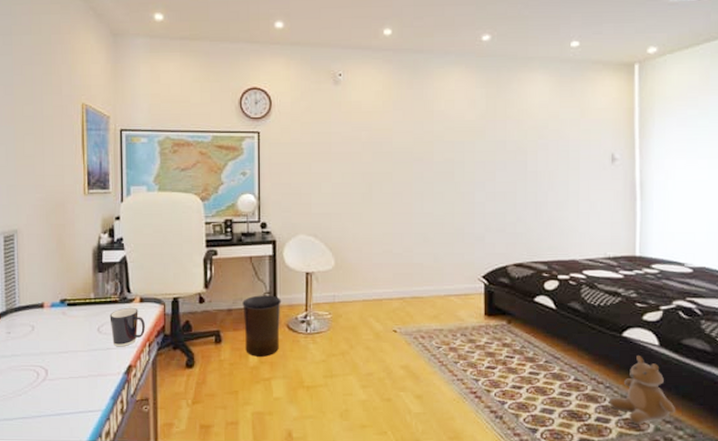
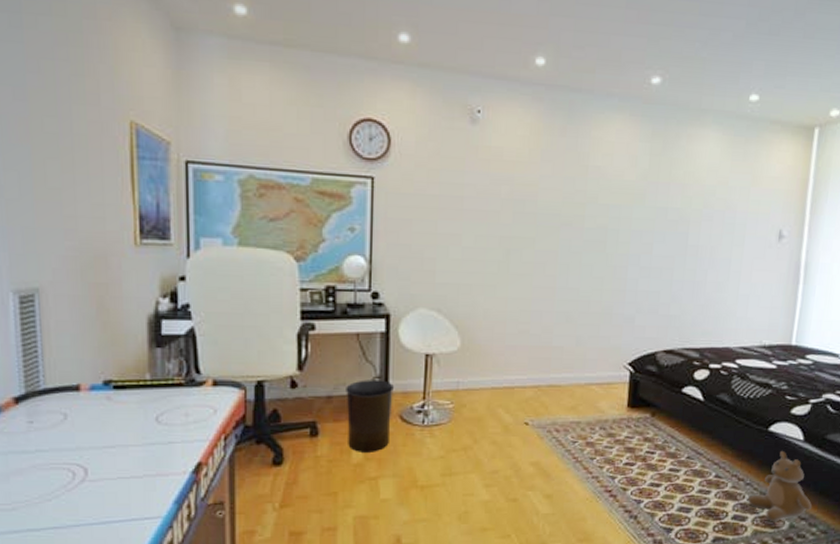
mug: present [109,307,145,347] -> none [172,391,219,441]

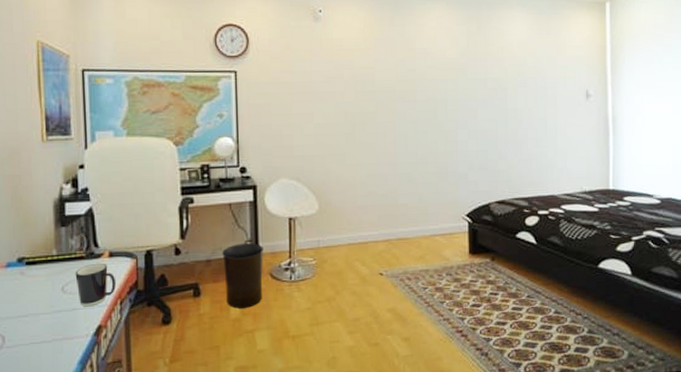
mug: none [172,391,219,441] -> present [75,263,116,307]
teddy bear: present [748,451,812,522] -> none [587,286,646,353]

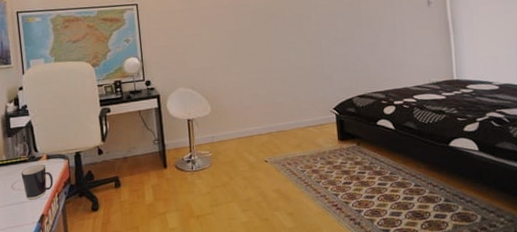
waste bin: present [222,243,263,308] -> none [136,141,170,195]

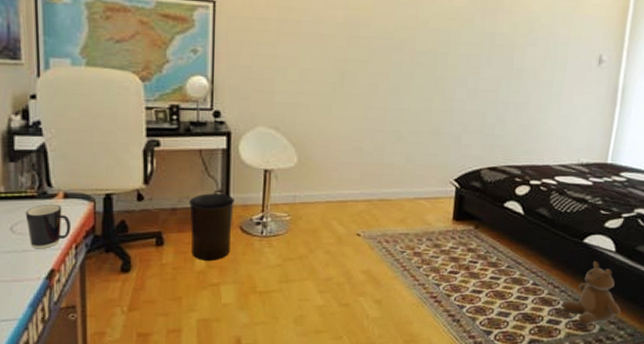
waste bin: none [136,141,170,195] -> present [189,193,234,261]
teddy bear: none [444,160,496,217] -> present [562,261,621,326]

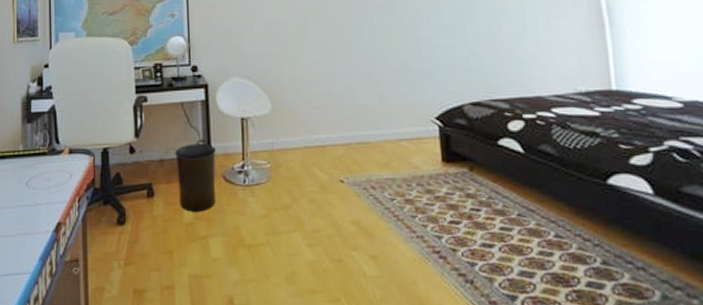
mug: present [25,203,70,249] -> none [38,159,74,203]
teddy bear: present [562,261,621,326] -> none [601,207,685,292]

